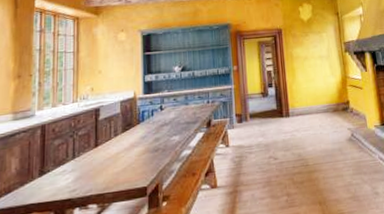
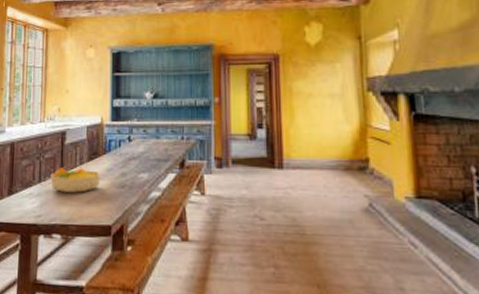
fruit bowl: none [85,138,136,165] -> present [50,167,101,194]

